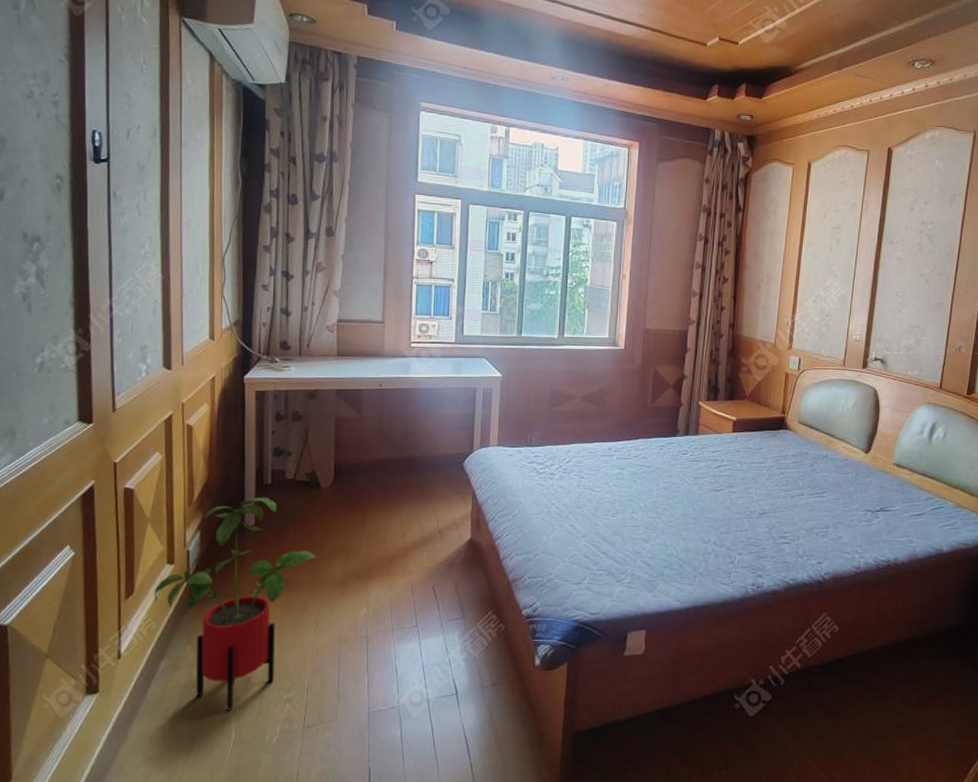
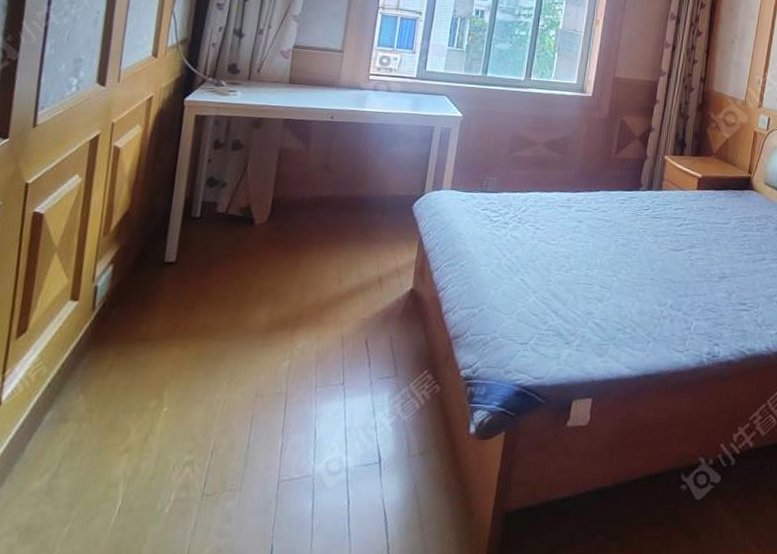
house plant: present [154,497,317,711] -> none [49,230,241,473]

